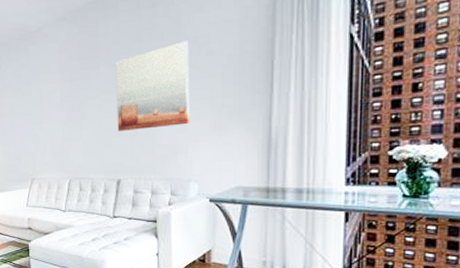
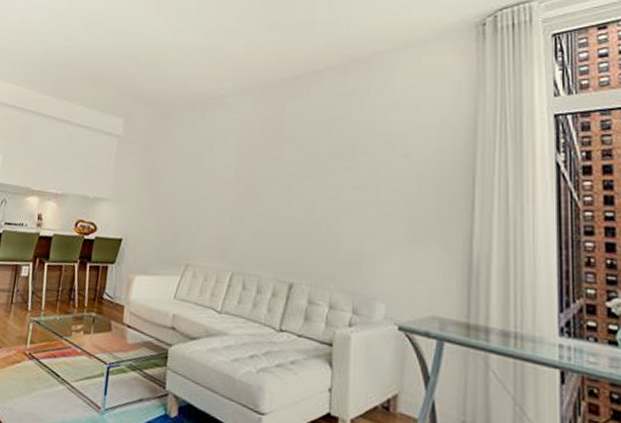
wall art: present [115,40,190,131] -> none [296,137,383,231]

